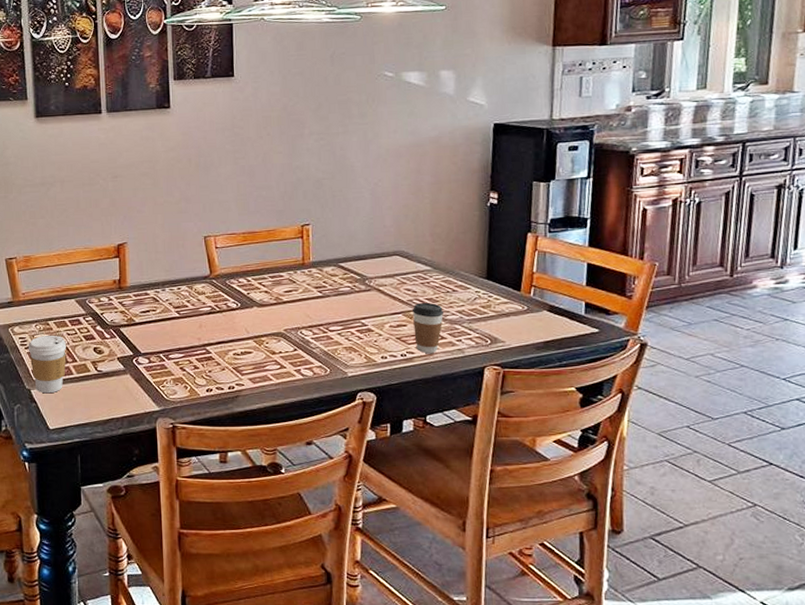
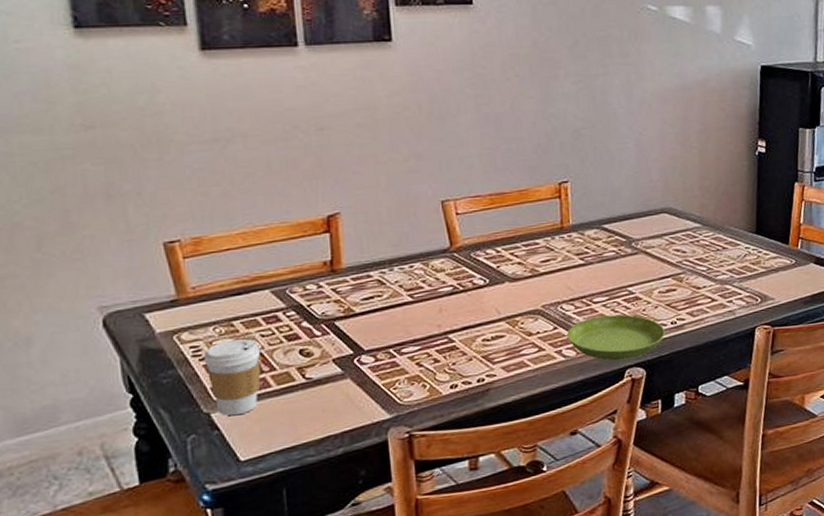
saucer: none [305,343,396,384] -> present [567,314,666,361]
coffee cup: present [413,302,443,354] -> none [682,262,714,319]

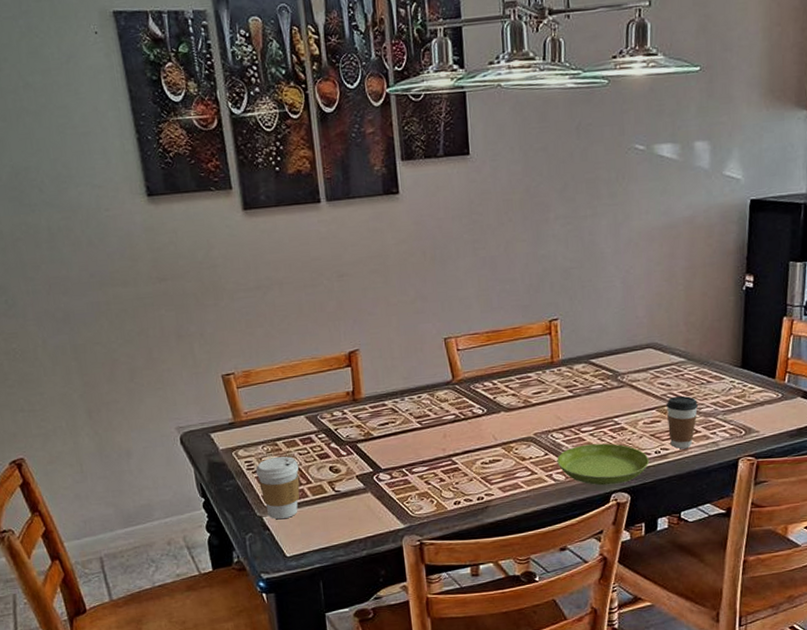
coffee cup: none [682,262,714,319] -> present [667,395,698,450]

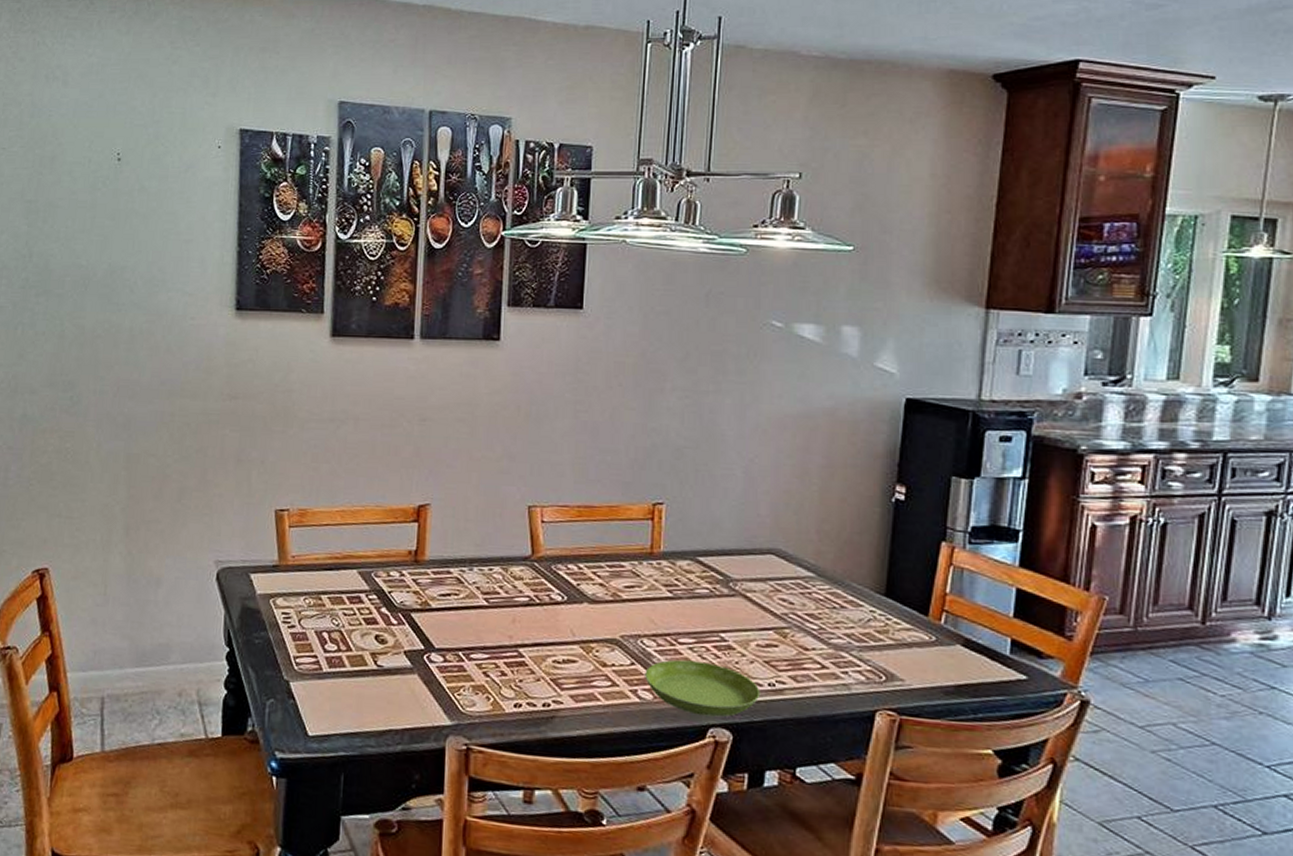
coffee cup: present [255,456,300,520] -> none [291,613,341,689]
coffee cup: present [667,395,698,450] -> none [787,618,827,687]

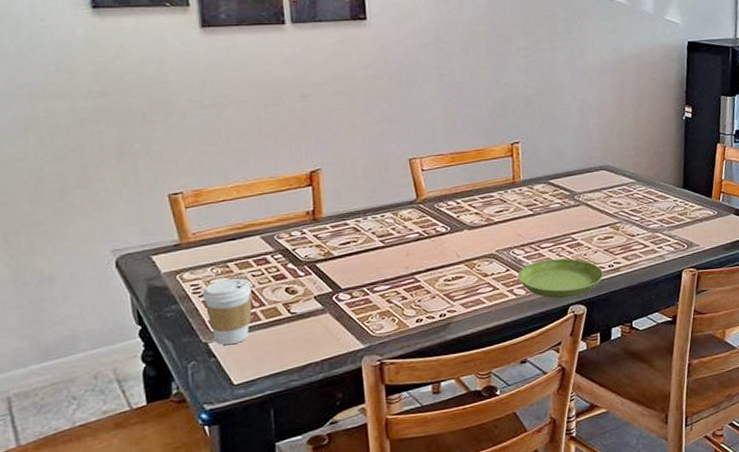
coffee cup: none [291,613,341,689] -> present [202,278,252,346]

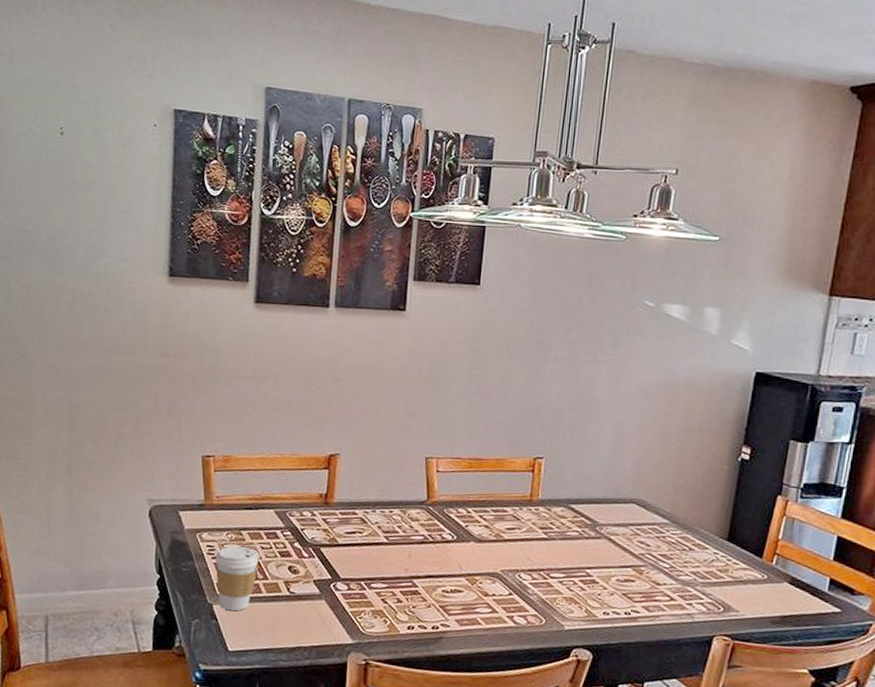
saucer: present [518,258,604,299] -> none [520,591,618,640]

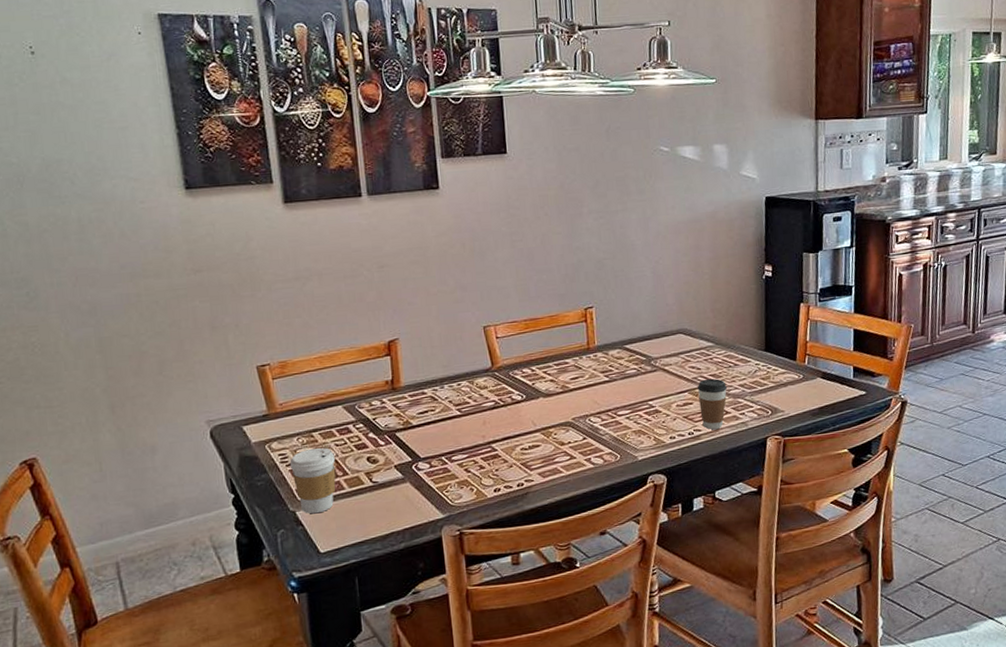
coffee cup: none [641,557,676,616] -> present [698,378,727,430]

